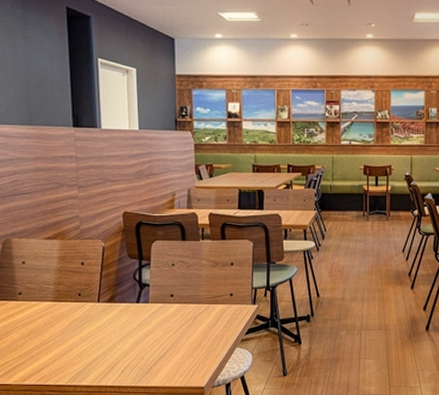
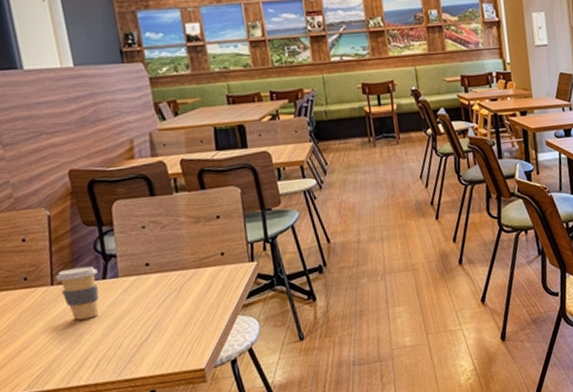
coffee cup: none [102,290,134,333] -> present [56,266,100,320]

